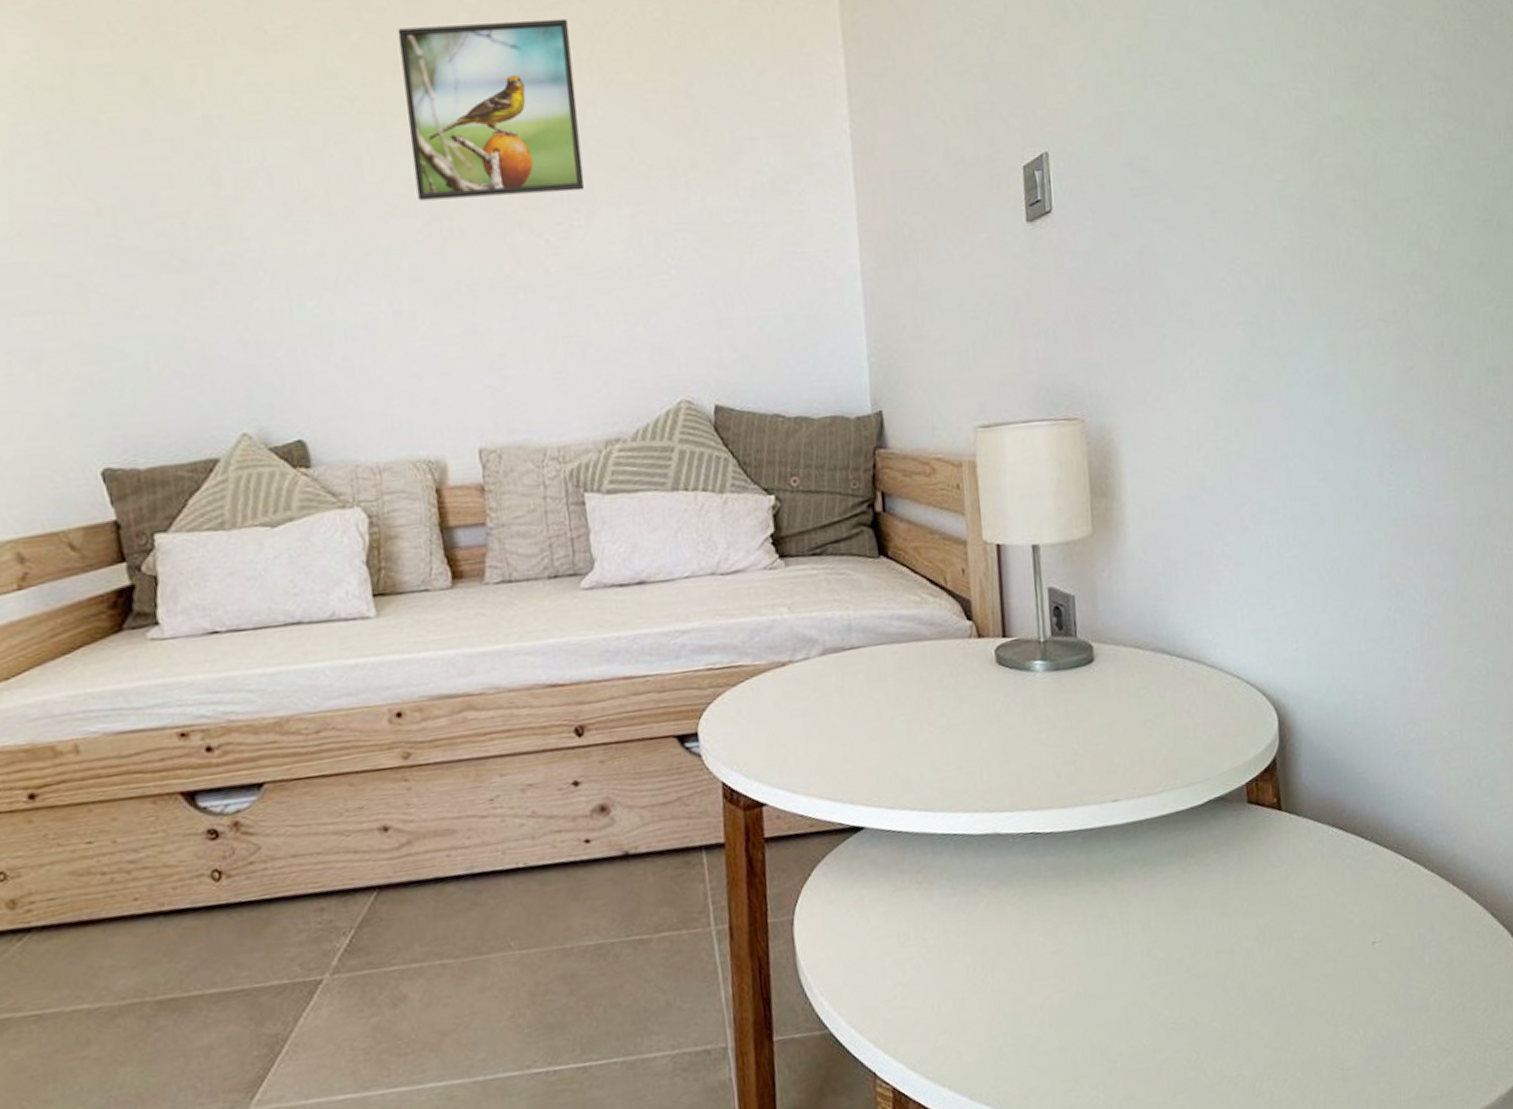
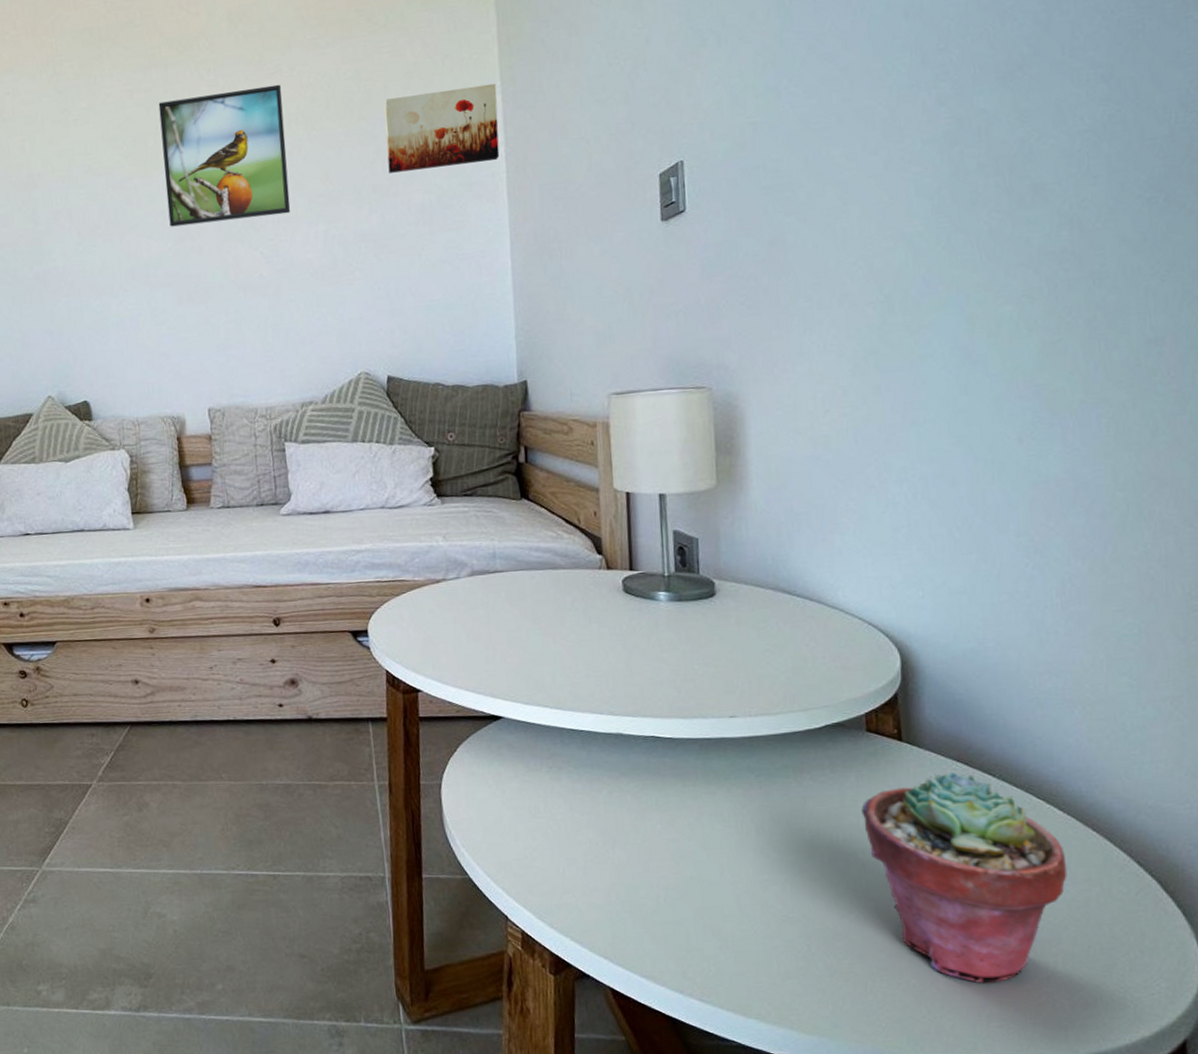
wall art: none [702,41,844,146] -> present [384,83,500,173]
potted succulent: none [1245,839,1433,1066] -> present [861,772,1068,984]

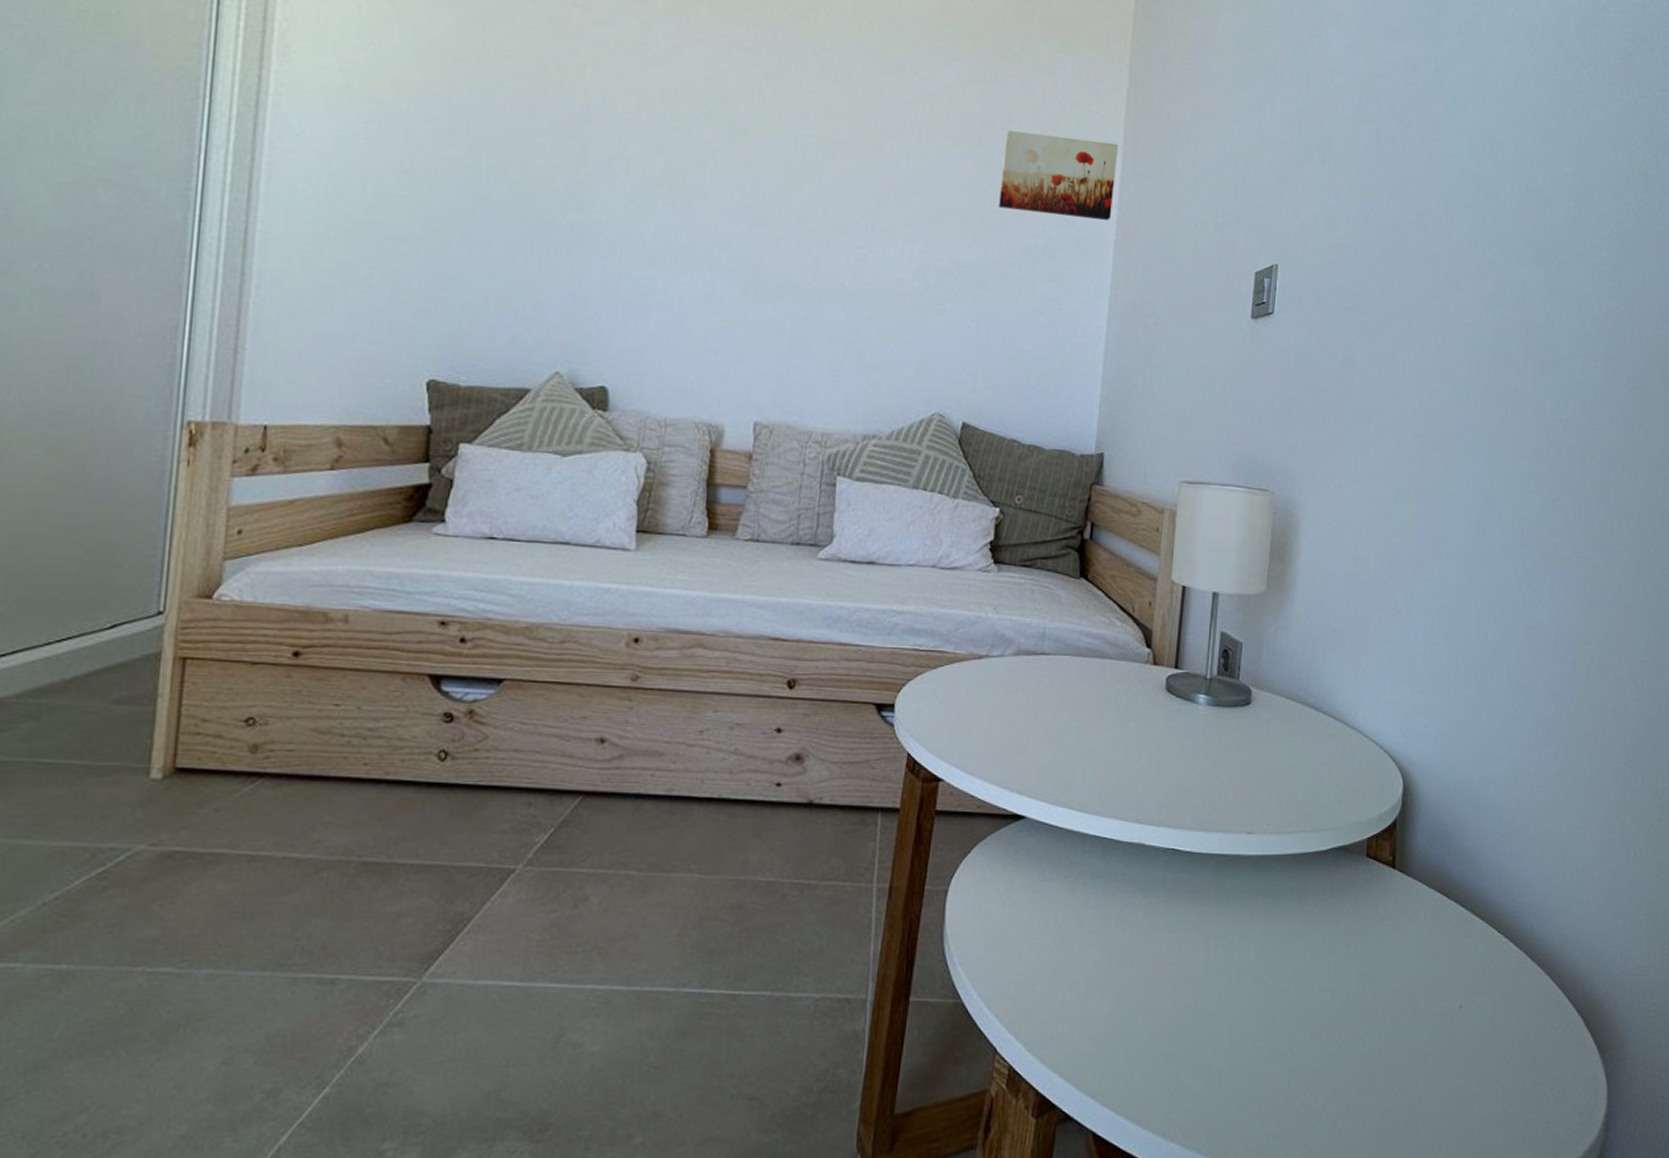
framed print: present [158,84,291,227] -> none [747,66,901,224]
potted succulent: present [861,772,1068,984] -> none [1352,903,1515,1121]

